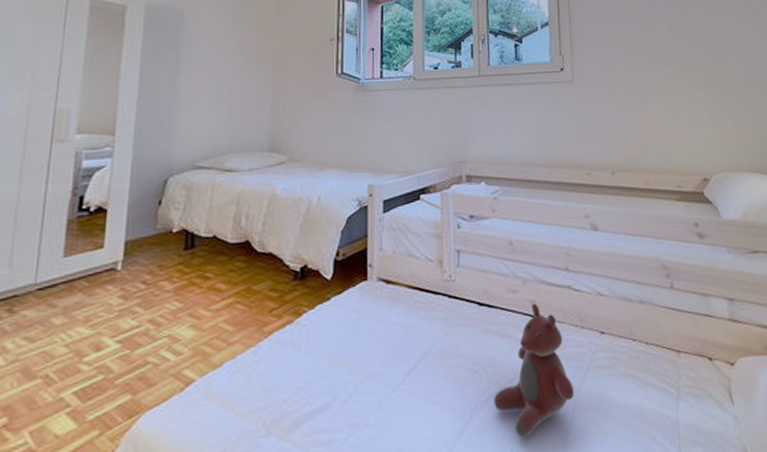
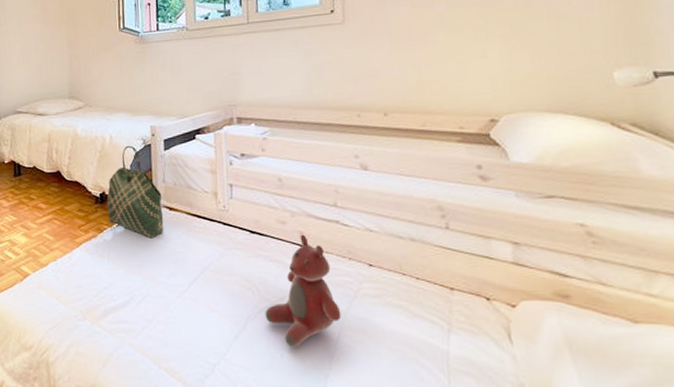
tote bag: none [309,207,379,320] -> present [106,145,164,239]

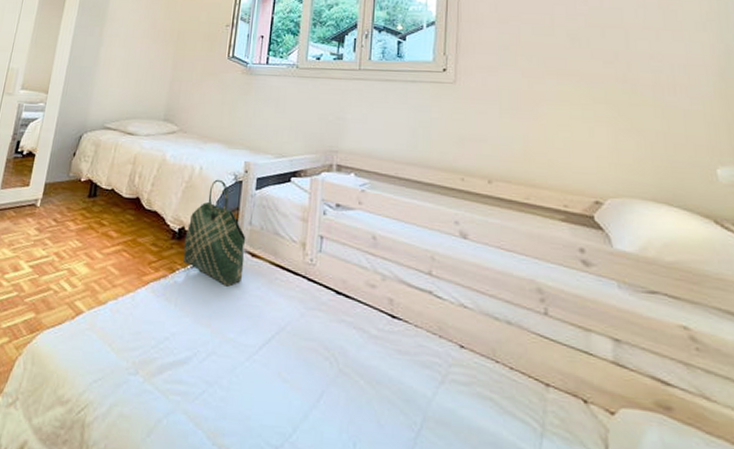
teddy bear: present [265,234,342,348] -> none [341,302,426,437]

